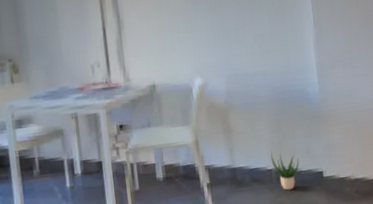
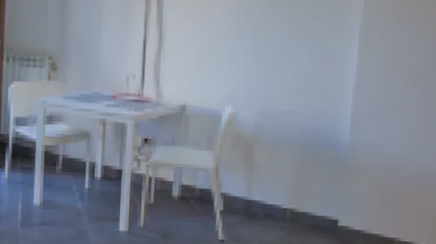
potted plant: present [270,151,299,191] -> none [288,191,316,232]

